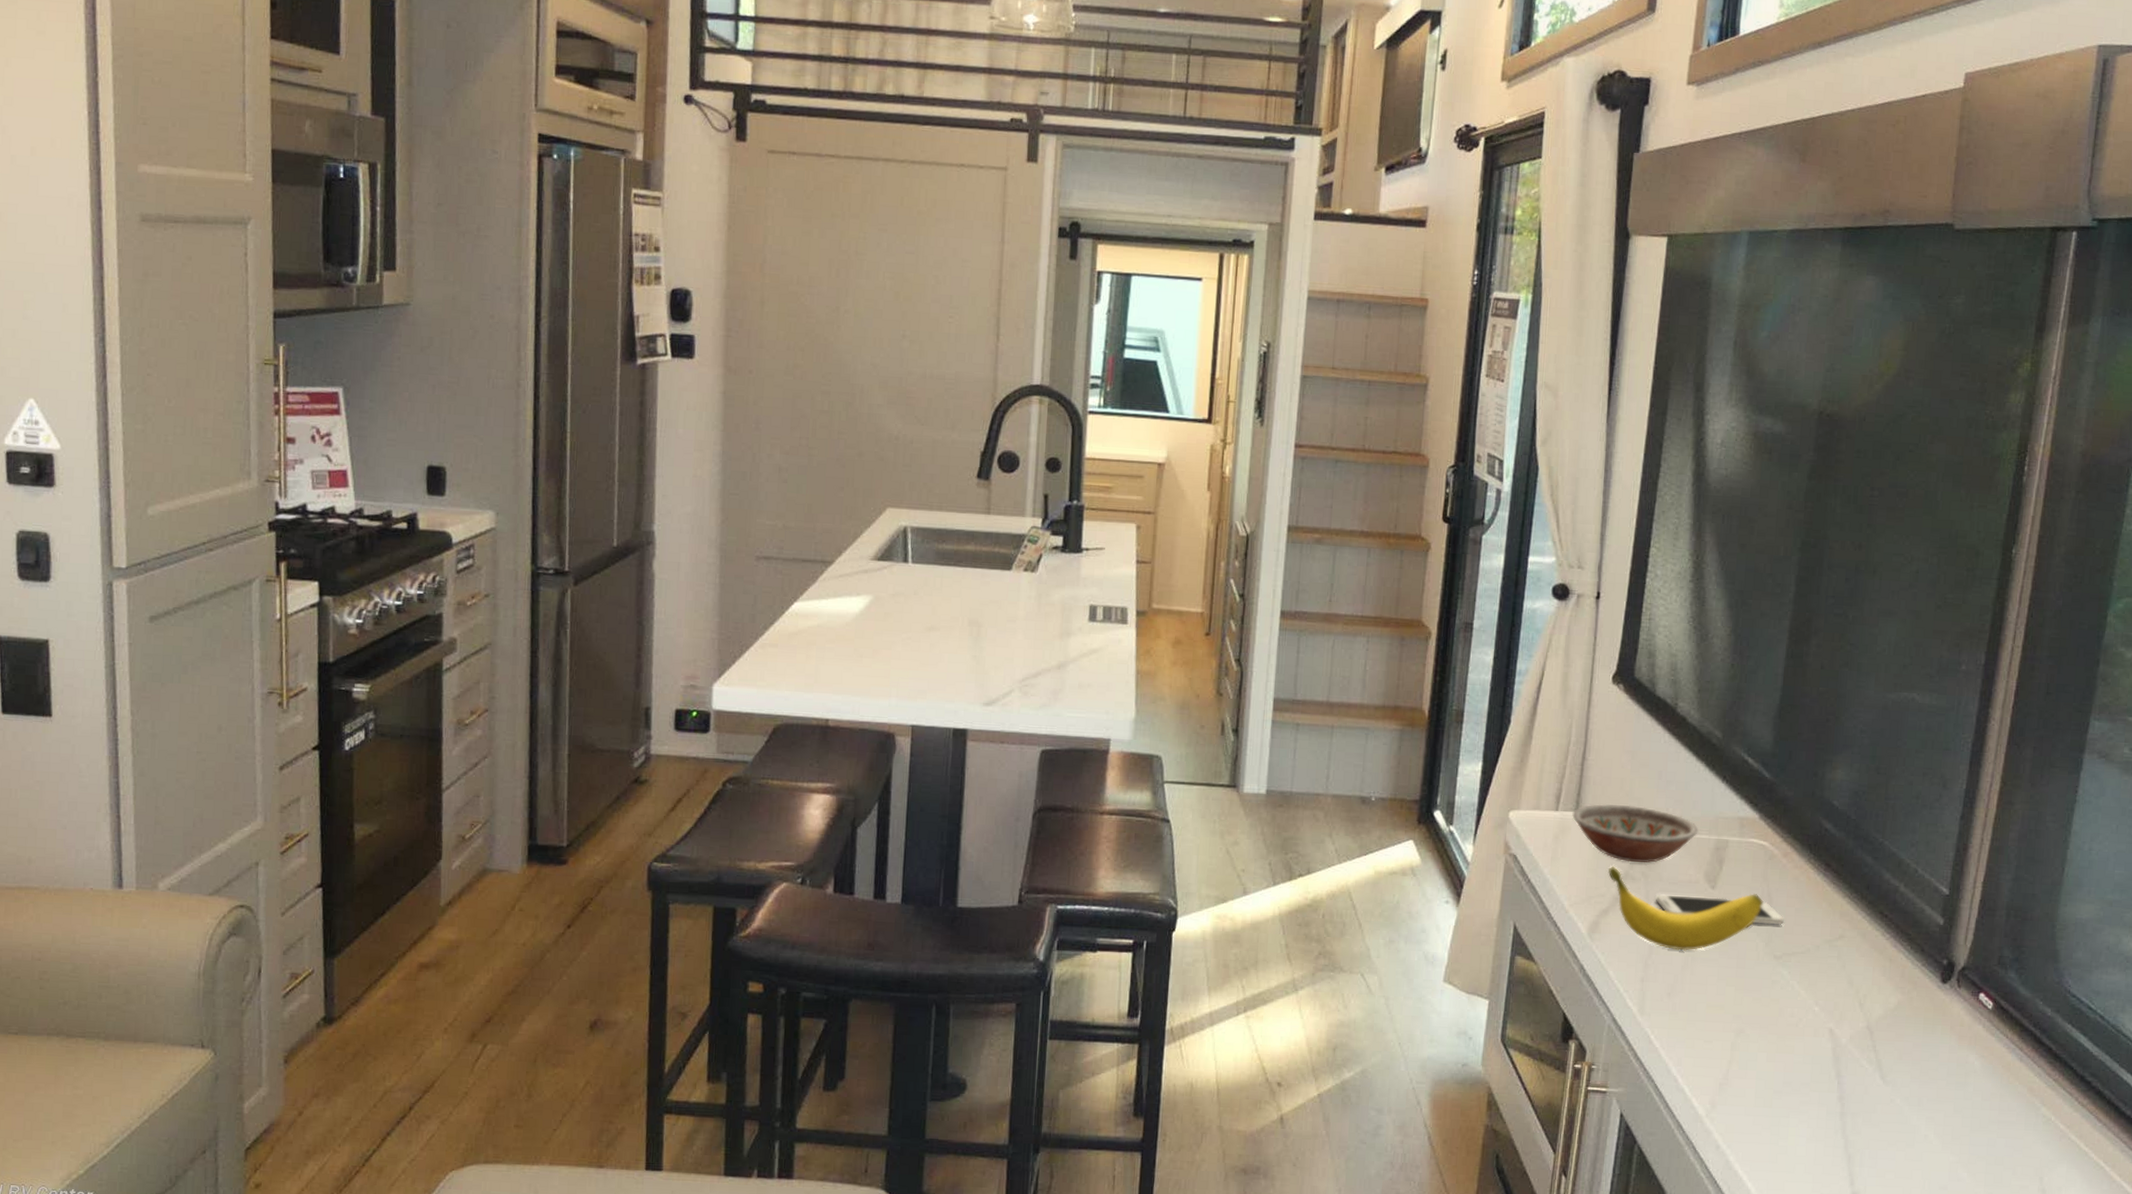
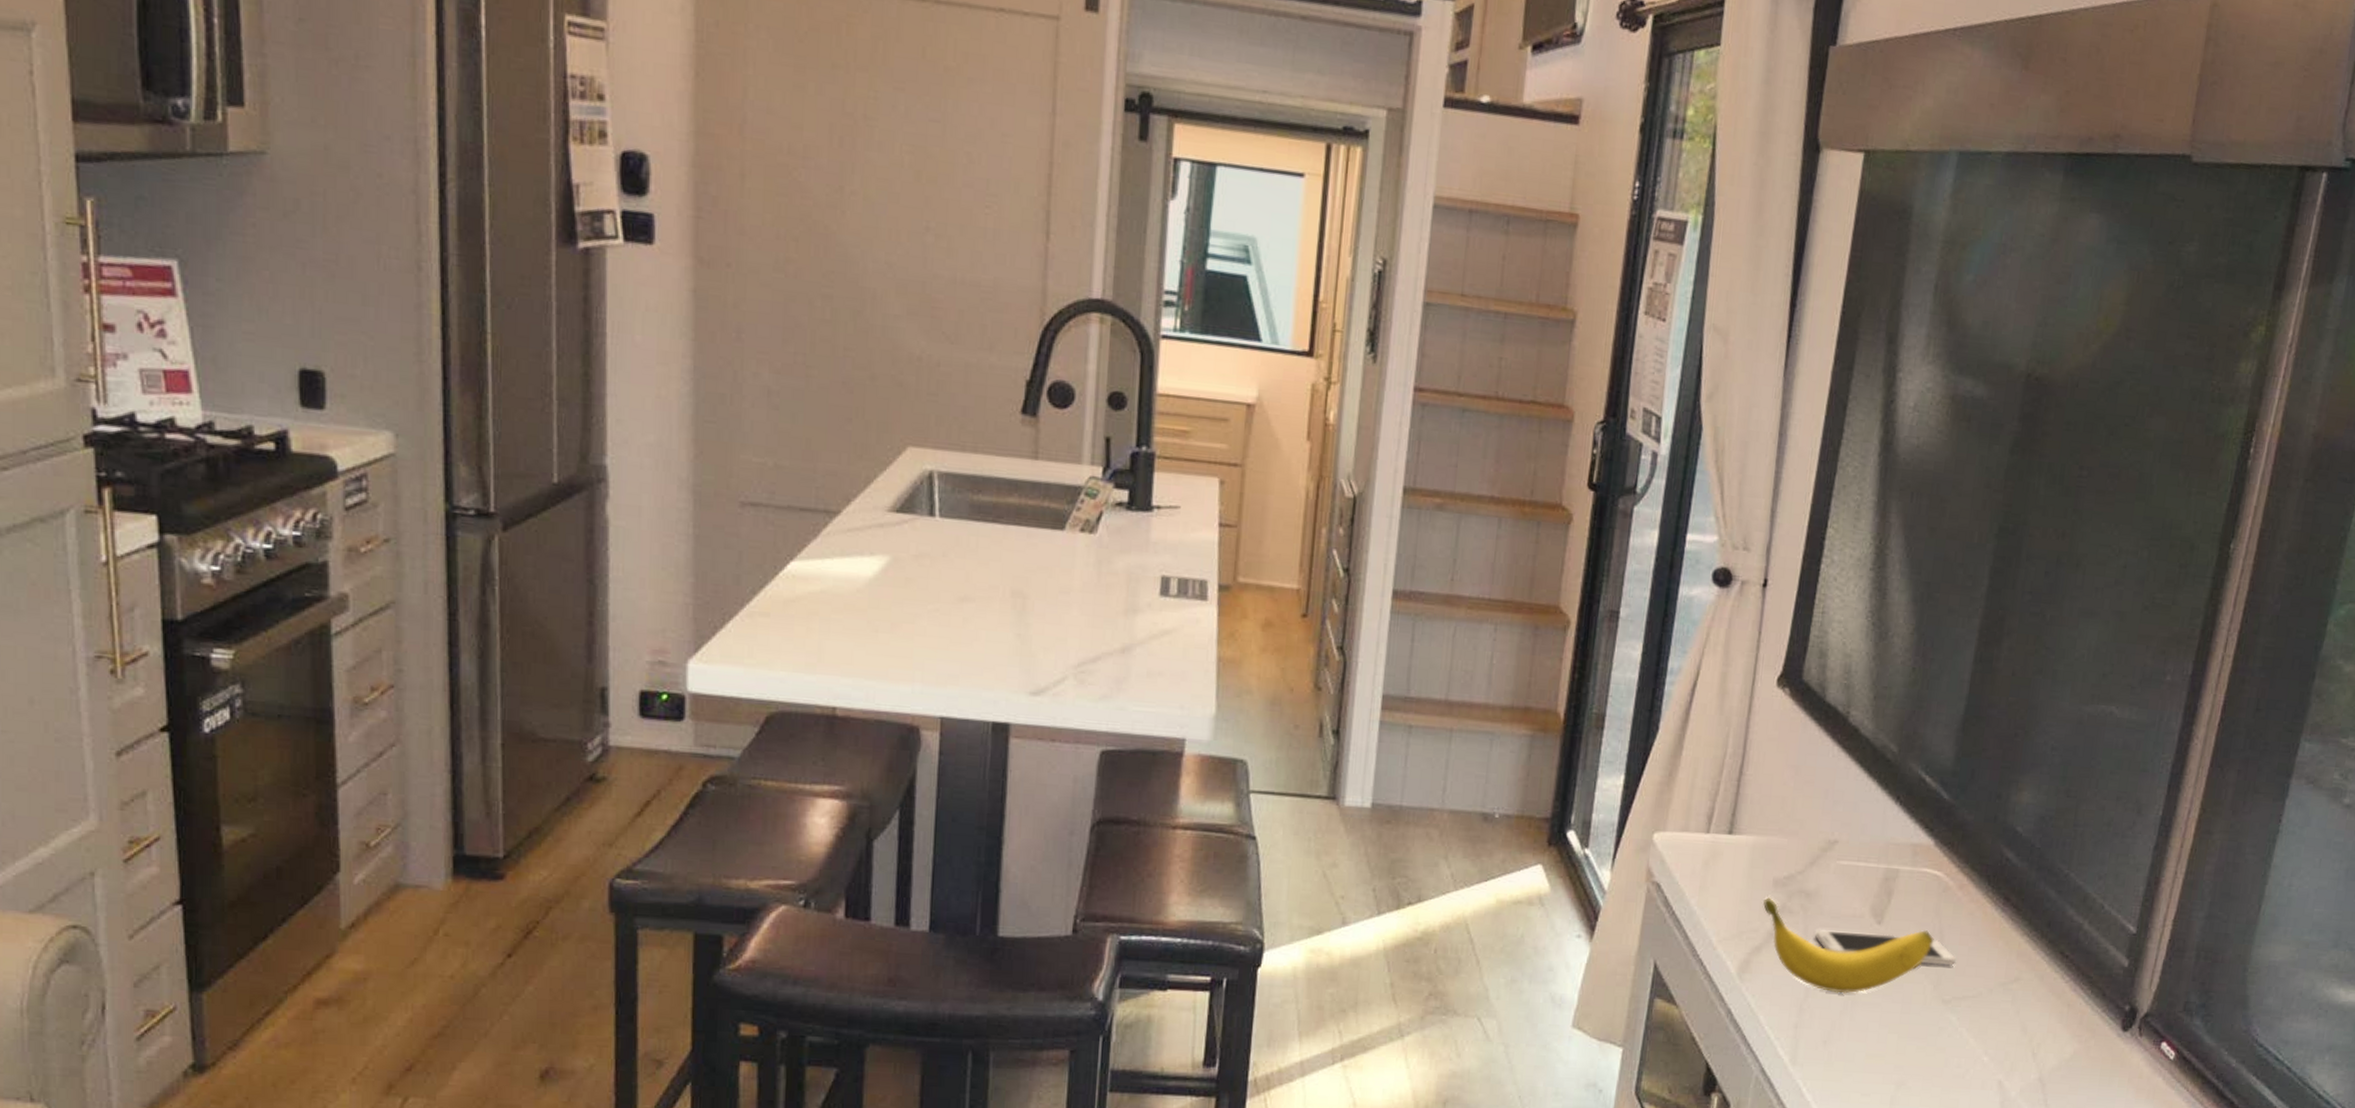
bowl: present [1572,804,1699,863] -> none [1725,826,1867,894]

